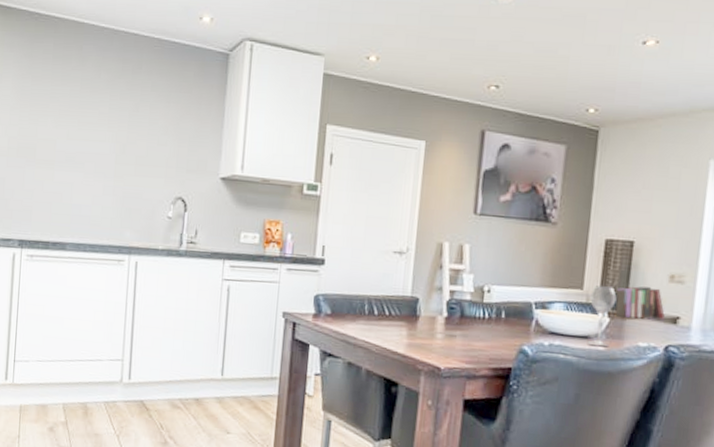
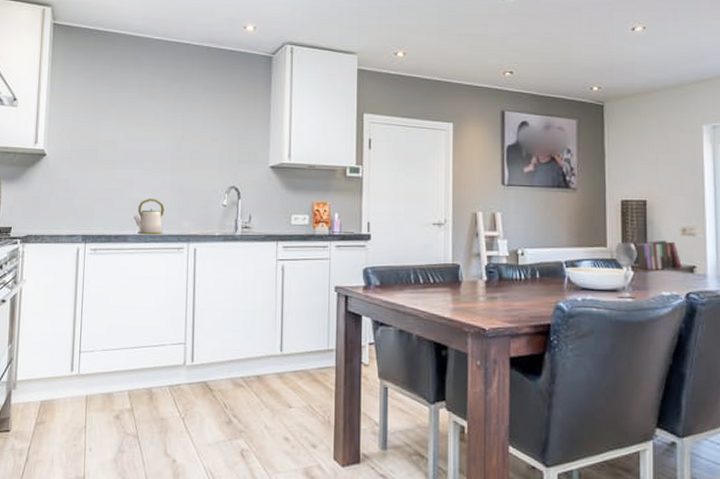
kettle: none [72,205,106,245] -> present [133,198,165,235]

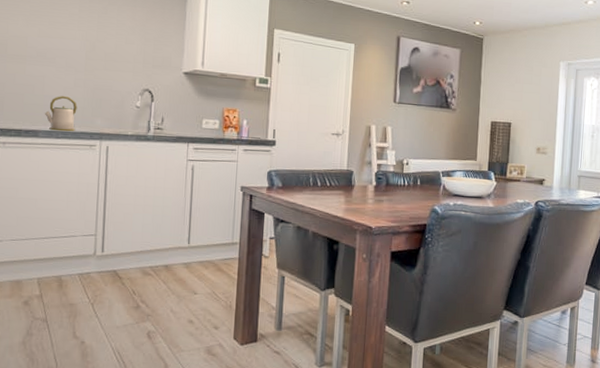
wineglass: present [614,243,637,299] -> none [481,157,501,205]
books: present [636,241,682,270] -> none [500,157,534,182]

